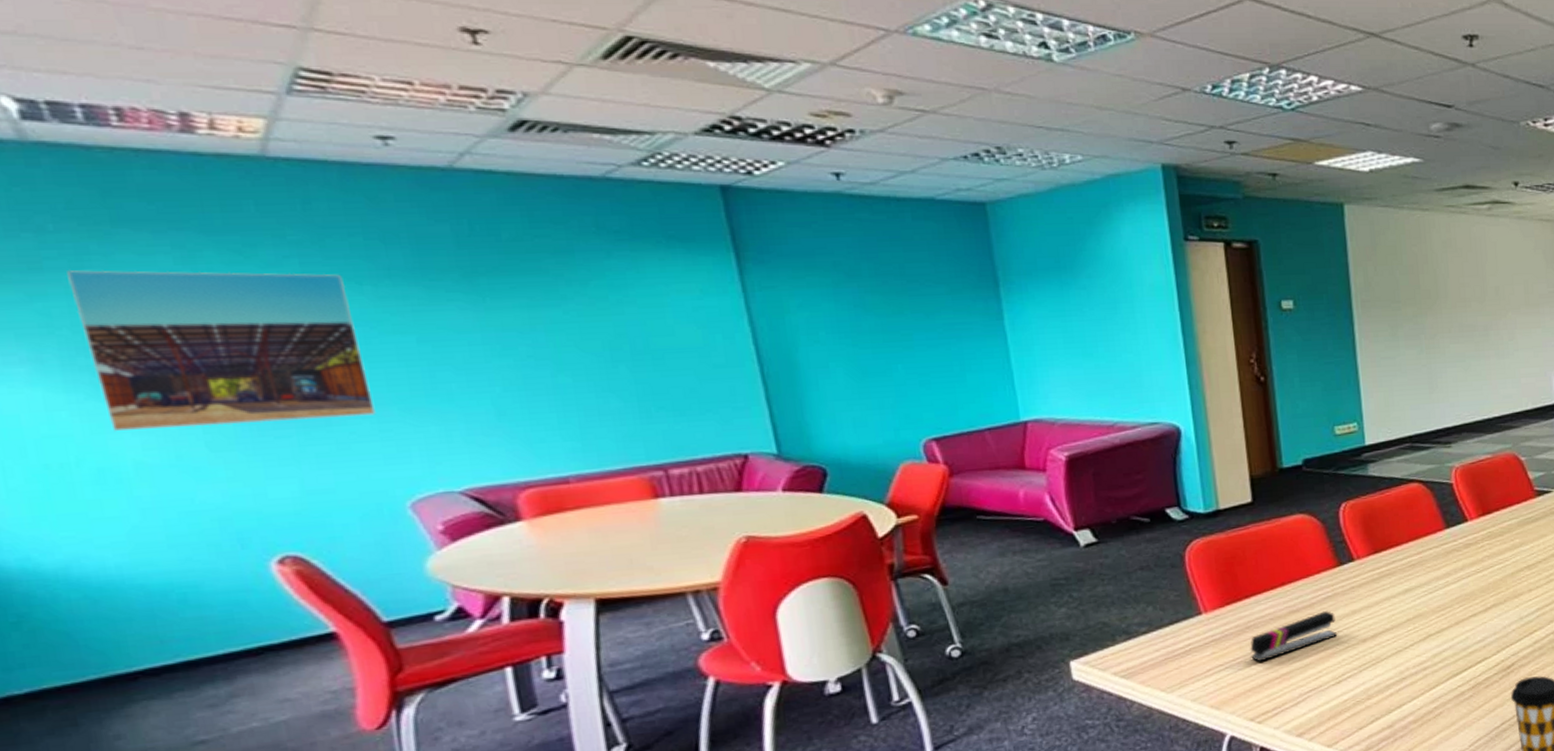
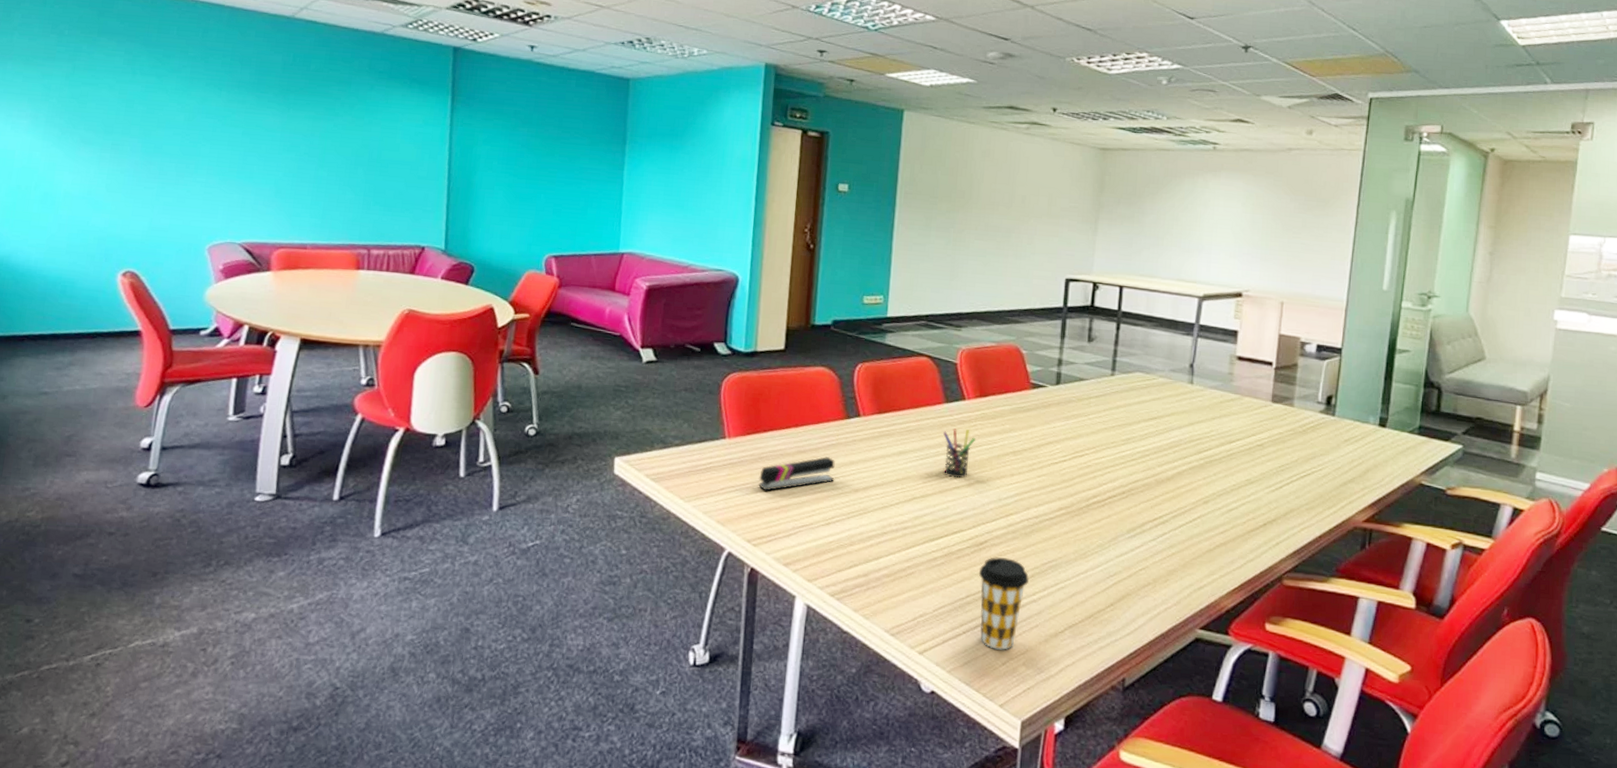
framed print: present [67,270,376,431] -> none [60,61,212,181]
pen holder: none [1450,552,1485,606] -> present [943,428,975,479]

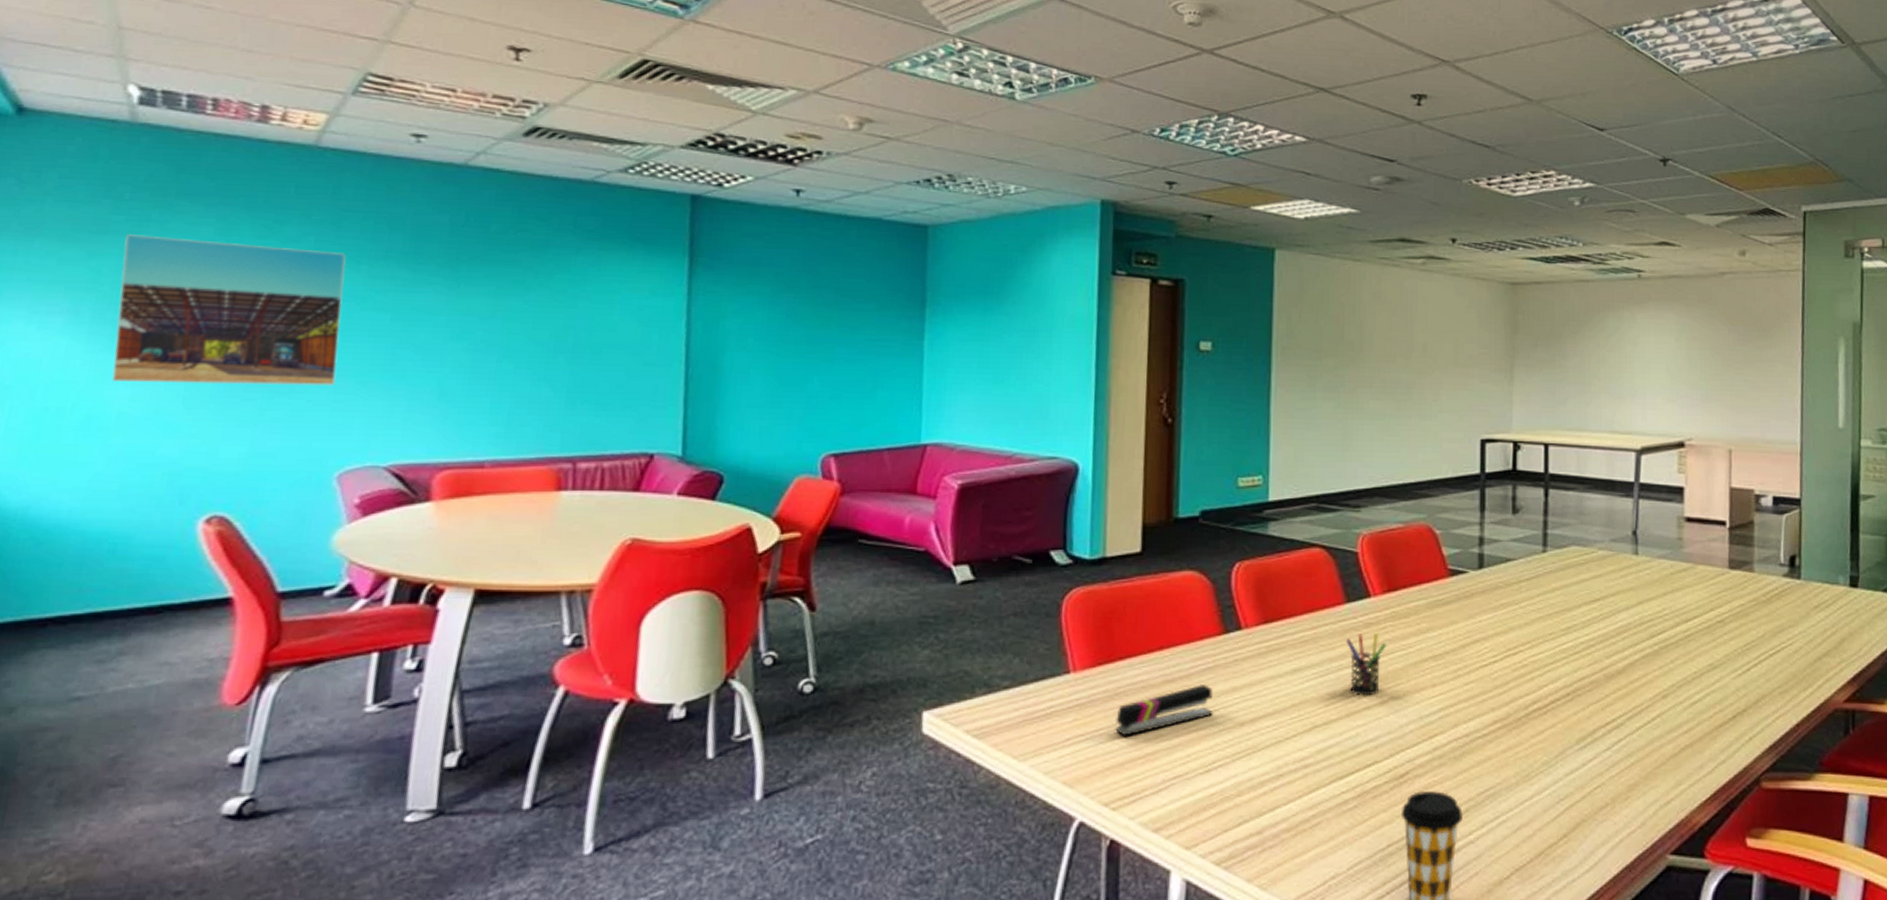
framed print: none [60,61,212,181] -> present [111,234,346,386]

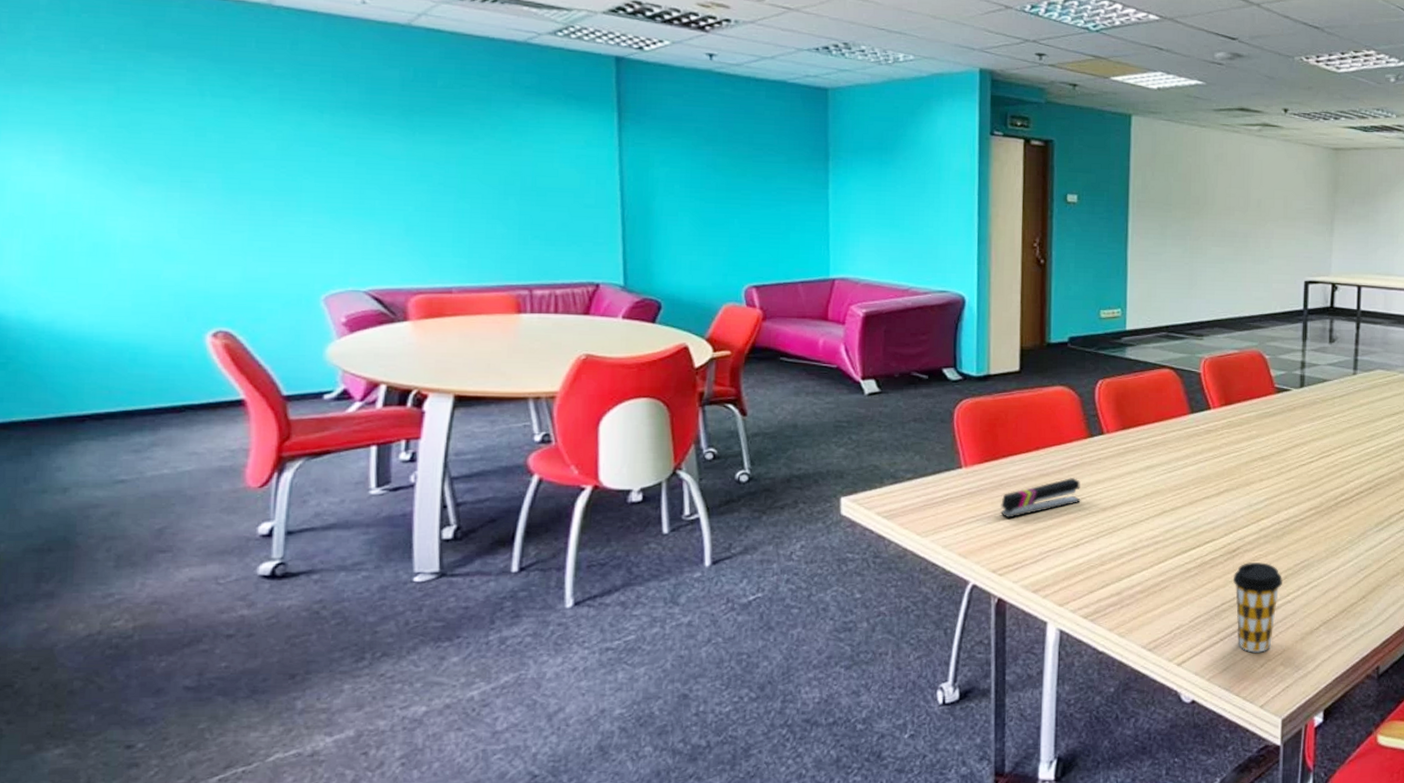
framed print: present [111,234,346,386] -> none [106,82,313,221]
pen holder: present [1346,634,1386,696] -> none [1190,439,1223,488]

